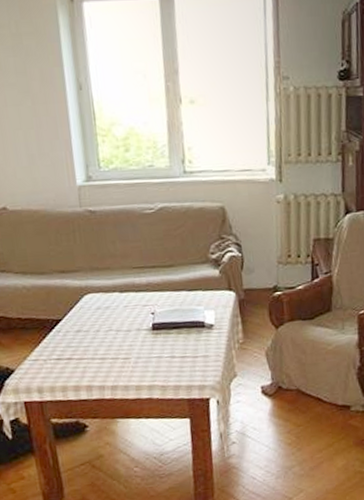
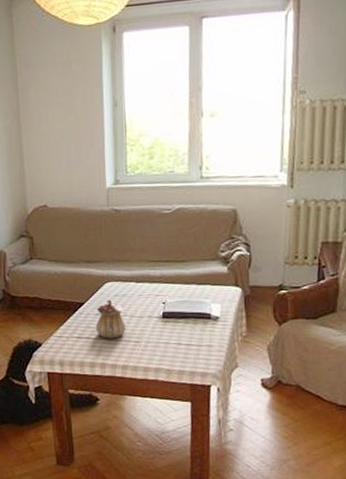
teapot: none [77,313,112,358] -> present [95,299,126,339]

